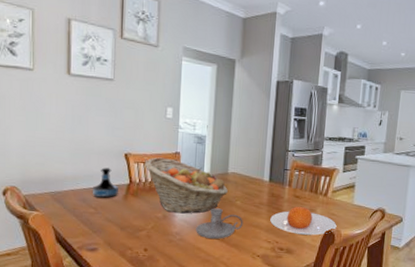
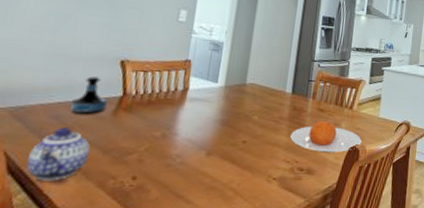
teapot: none [69,207,111,249] -> present [26,126,91,181]
fruit basket: present [144,157,228,214] -> none [145,65,244,132]
candle holder: present [196,208,243,239] -> none [202,124,260,161]

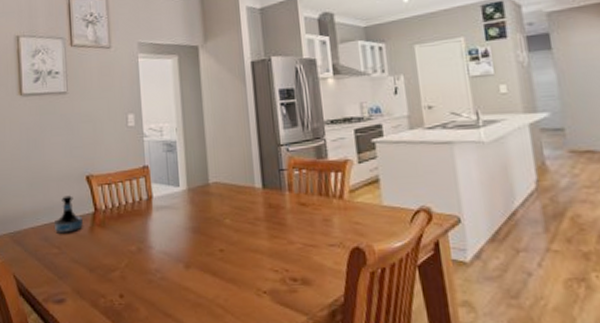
teapot: present [26,126,91,181] -> none [32,247,79,301]
plate: present [290,120,362,153] -> none [272,216,366,258]

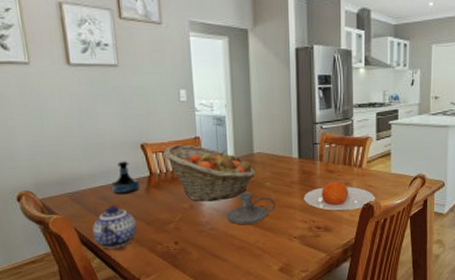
teapot: none [32,247,79,301] -> present [92,205,137,249]
fruit basket: none [109,174,212,244] -> present [163,144,256,202]
candle holder: none [179,231,238,273] -> present [226,192,276,224]
plate: none [272,216,366,258] -> present [304,181,375,212]

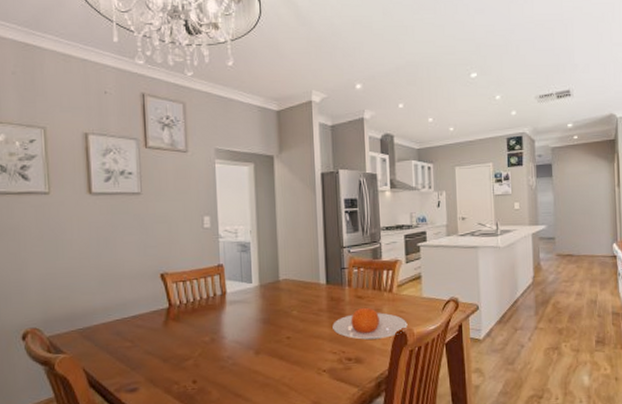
teapot: present [92,205,137,249] -> none [103,340,152,391]
tequila bottle: present [111,161,139,195] -> none [126,292,157,329]
fruit basket: present [163,144,256,202] -> none [184,272,281,334]
candle holder: present [226,192,276,224] -> none [250,322,303,358]

